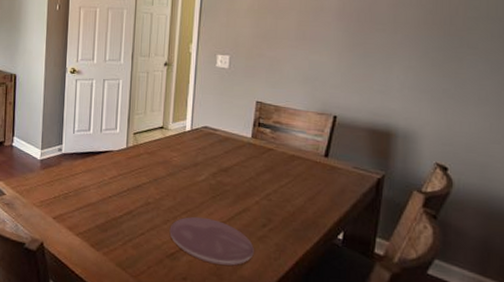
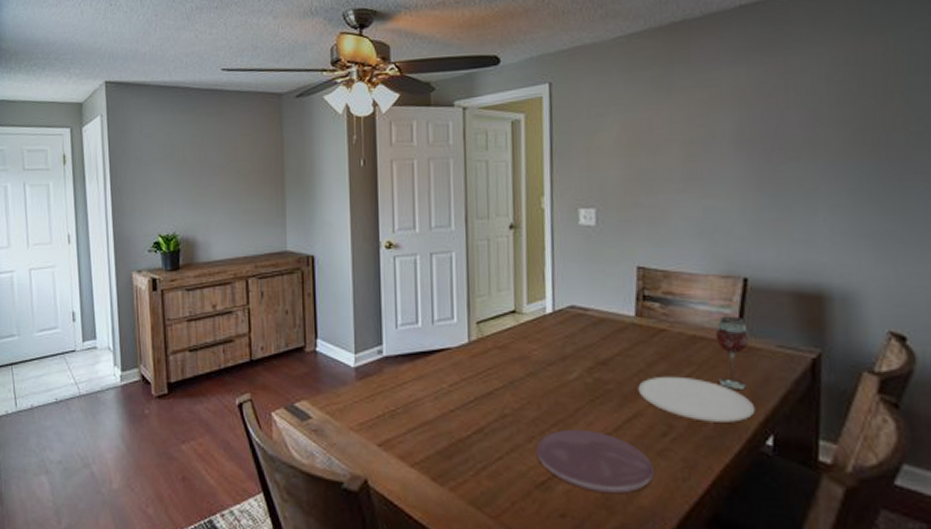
plate: none [248,183,333,221] -> present [638,376,756,423]
wineglass: none [307,142,333,197] -> present [716,316,749,389]

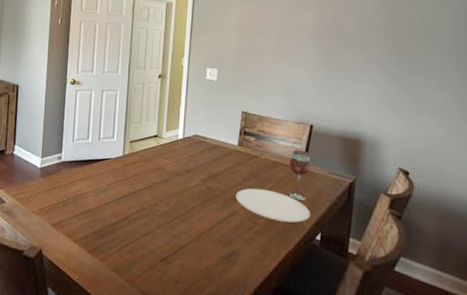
plate: present [536,429,654,495] -> none [163,221,241,269]

